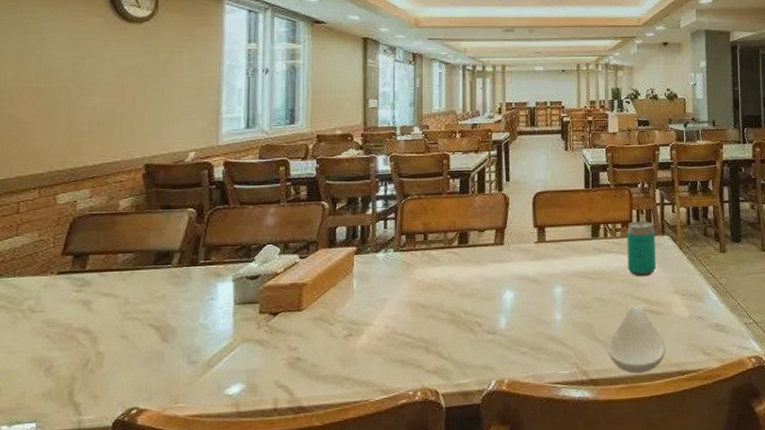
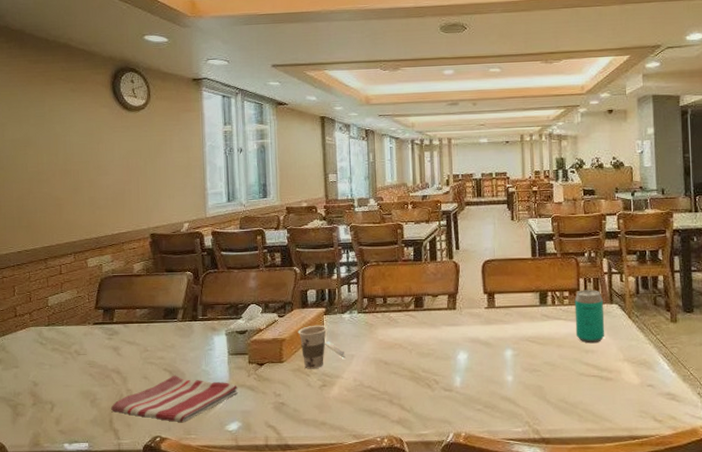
dish towel: none [71,331,243,390] -> present [110,375,238,423]
cup: none [322,266,377,317] -> present [297,325,346,369]
spoon rest: present [608,304,666,374] -> none [558,370,616,435]

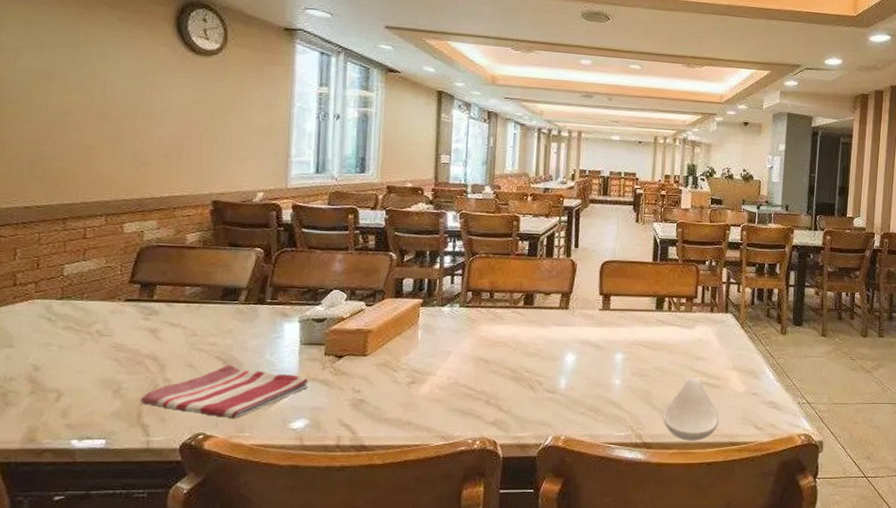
cup: present [297,325,346,369] -> none [387,316,441,365]
spoon rest: none [558,370,616,435] -> present [663,376,720,441]
beverage can: present [574,290,605,344] -> none [688,297,720,351]

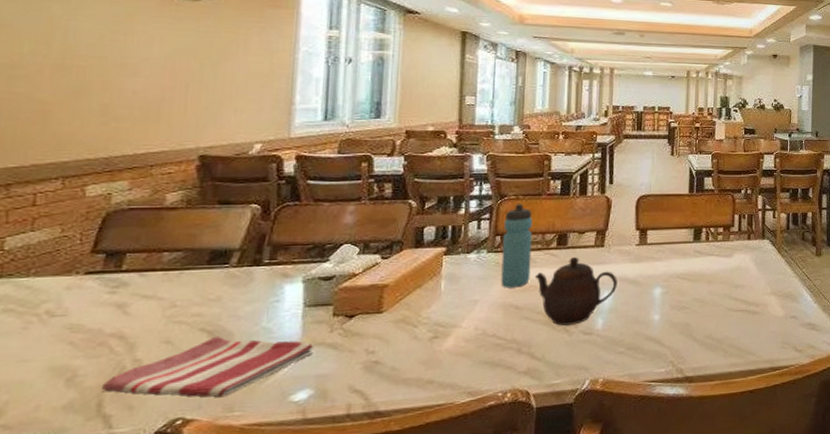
water bottle: none [472,262,502,342] -> present [501,204,533,288]
teapot: none [502,316,581,382] -> present [534,256,617,326]
spoon rest: present [663,376,720,441] -> none [704,305,760,371]

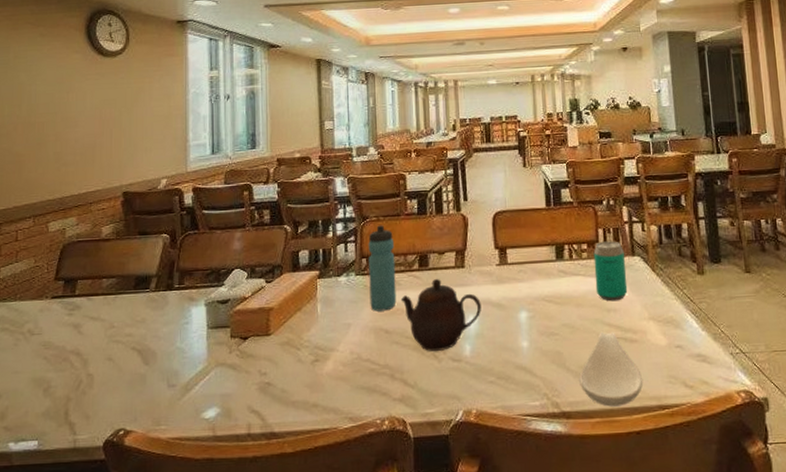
dish towel: present [100,336,313,398] -> none [66,354,217,412]
spoon rest: none [704,305,760,371] -> present [579,331,643,407]
beverage can: none [727,226,756,279] -> present [593,241,628,302]

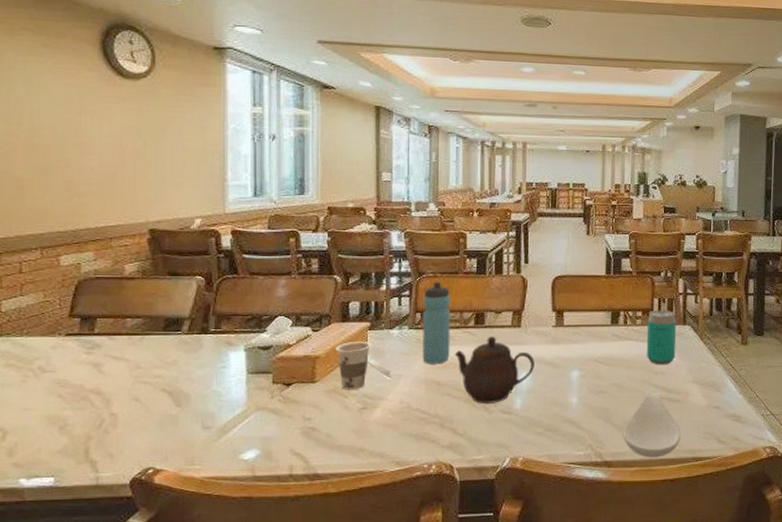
cup: none [287,290,341,342] -> present [335,341,392,390]

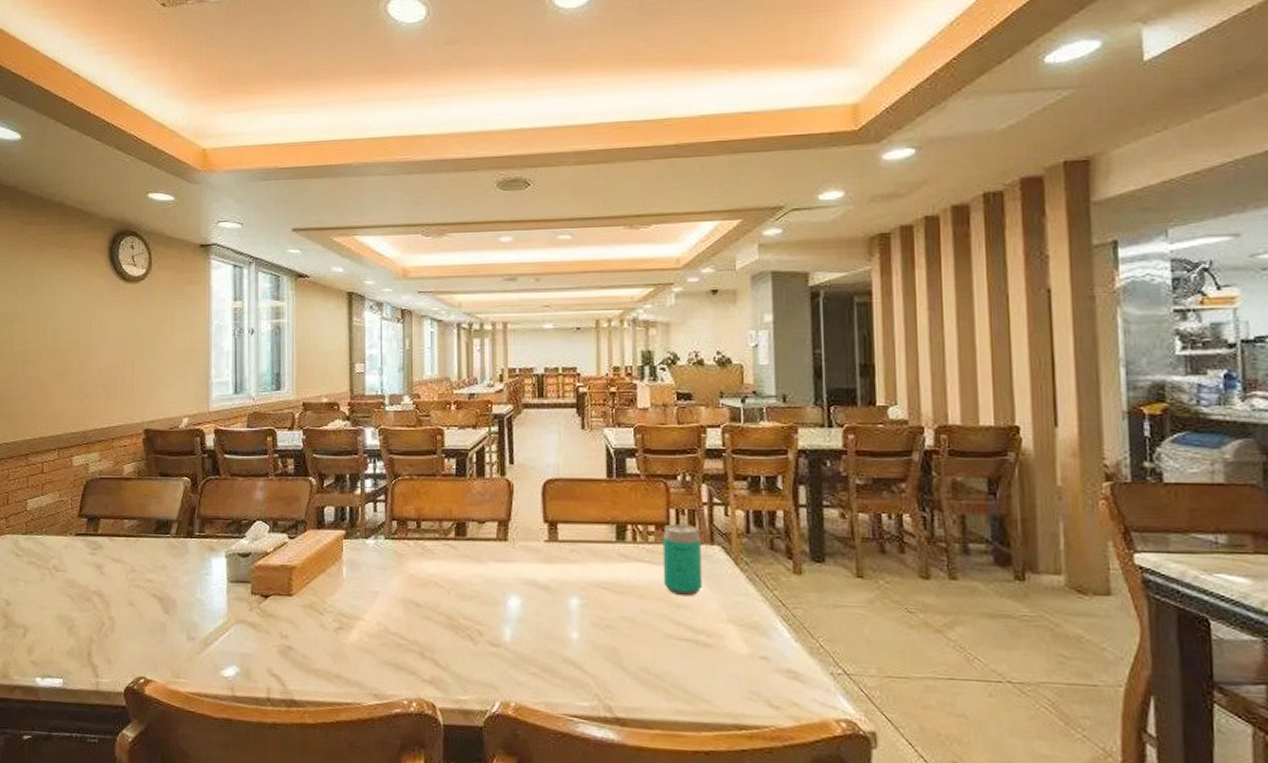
cup: present [335,341,392,390] -> none [311,550,368,607]
water bottle: present [422,281,451,364] -> none [399,485,429,582]
teapot: present [454,335,535,403] -> none [433,550,525,632]
spoon rest: present [623,391,682,458] -> none [638,630,717,720]

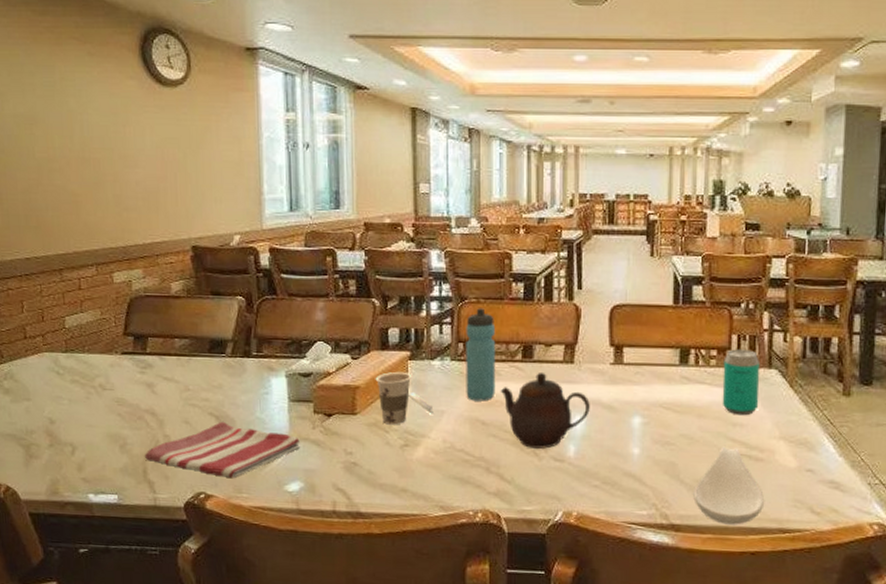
dish towel: none [89,602,237,663] -> present [144,421,300,479]
cup: none [311,550,368,607] -> present [375,371,434,425]
water bottle: none [399,485,429,582] -> present [466,308,496,401]
teapot: none [433,550,525,632] -> present [500,371,590,449]
spoon rest: none [638,630,717,720] -> present [693,446,765,525]

